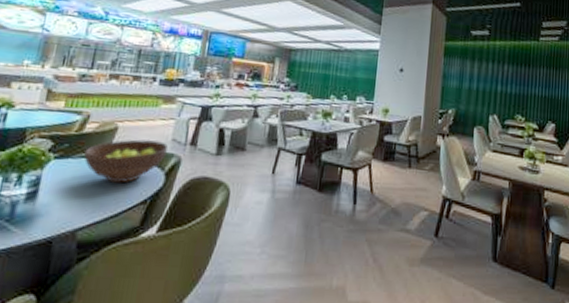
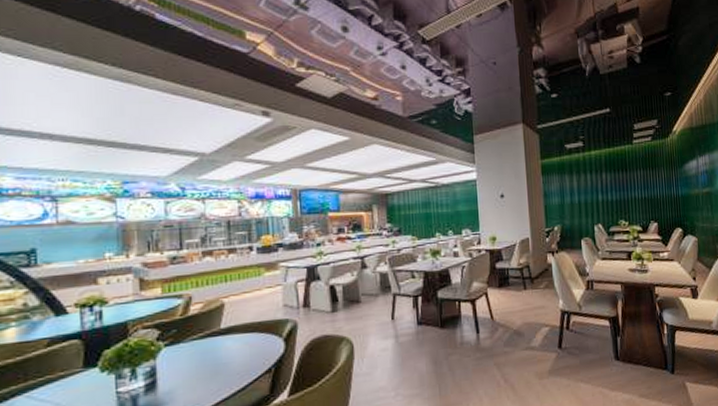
fruit bowl: present [84,139,169,183] -> none [195,309,282,359]

